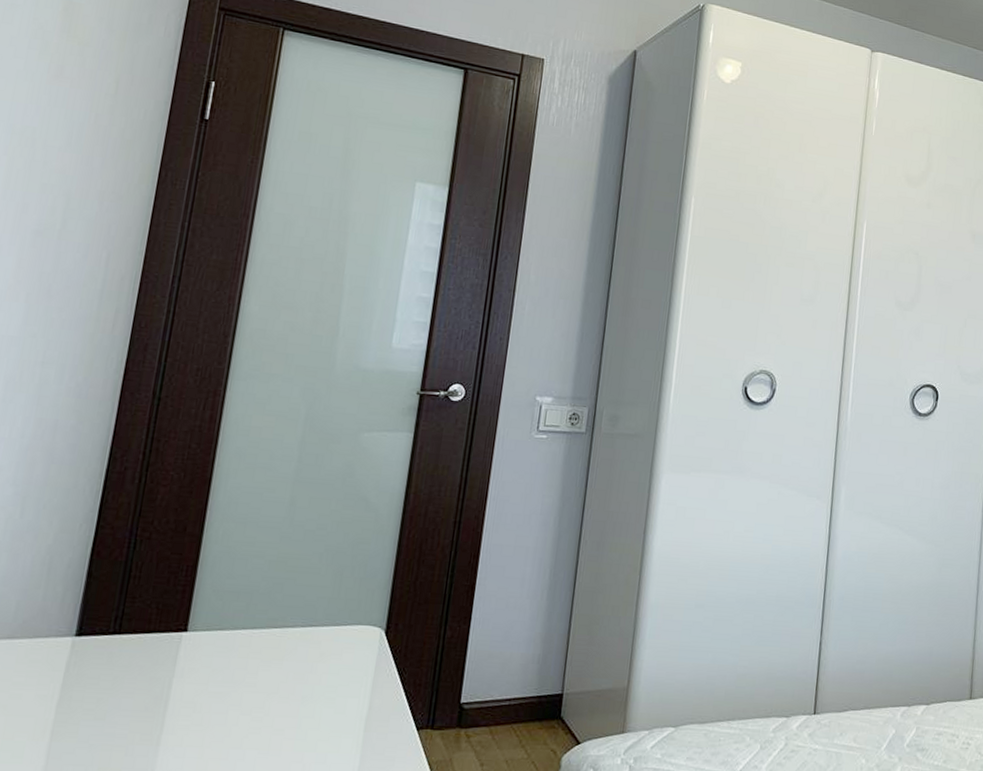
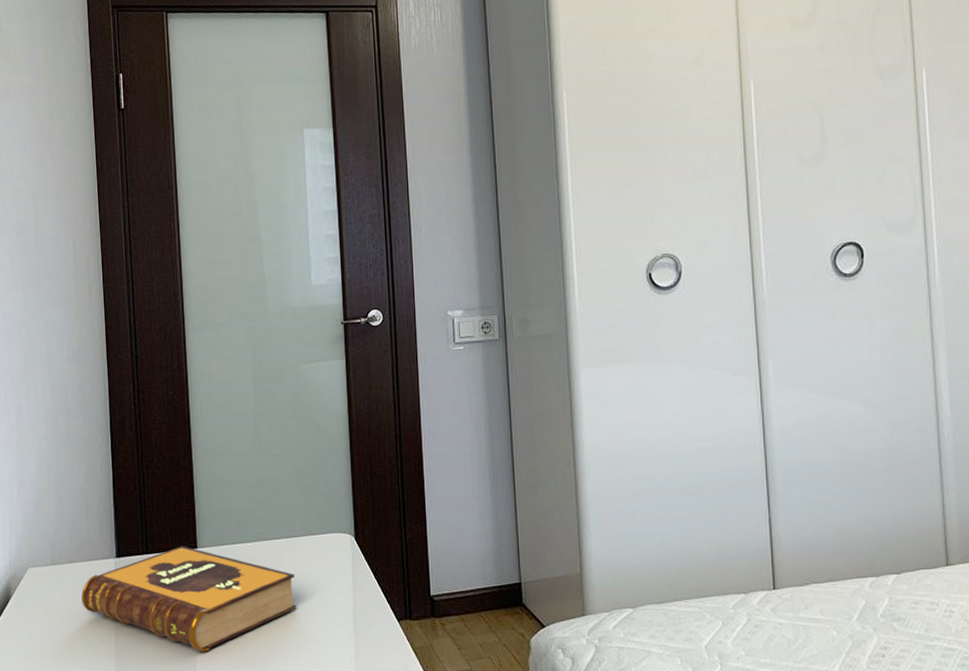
hardback book: none [13,627,304,758] -> present [81,546,296,652]

